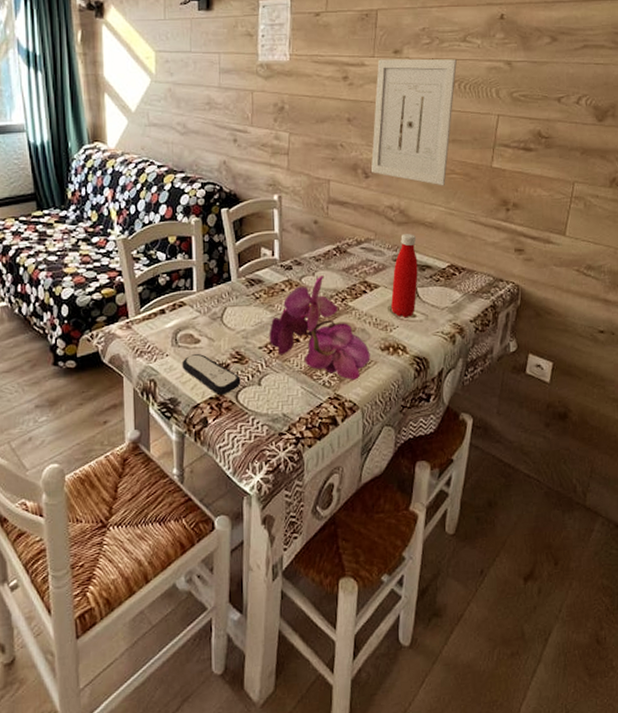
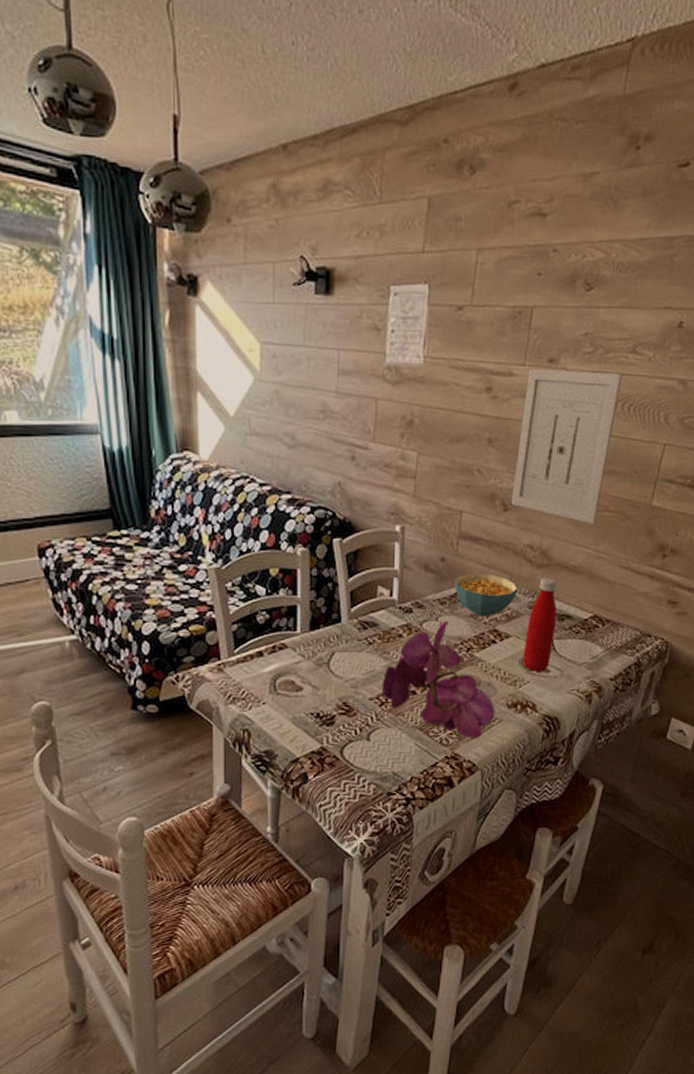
remote control: present [182,353,241,396] -> none [280,702,348,750]
cereal bowl: none [327,232,383,270] -> present [454,573,519,617]

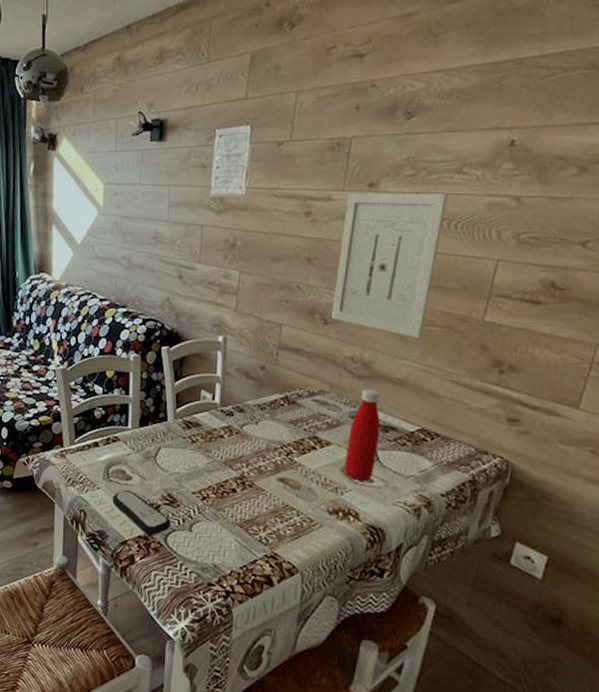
remote control: none [280,702,348,750] -> present [112,490,171,536]
flower: present [381,621,495,739] -> none [203,425,316,541]
cereal bowl: present [454,573,519,617] -> none [274,382,339,424]

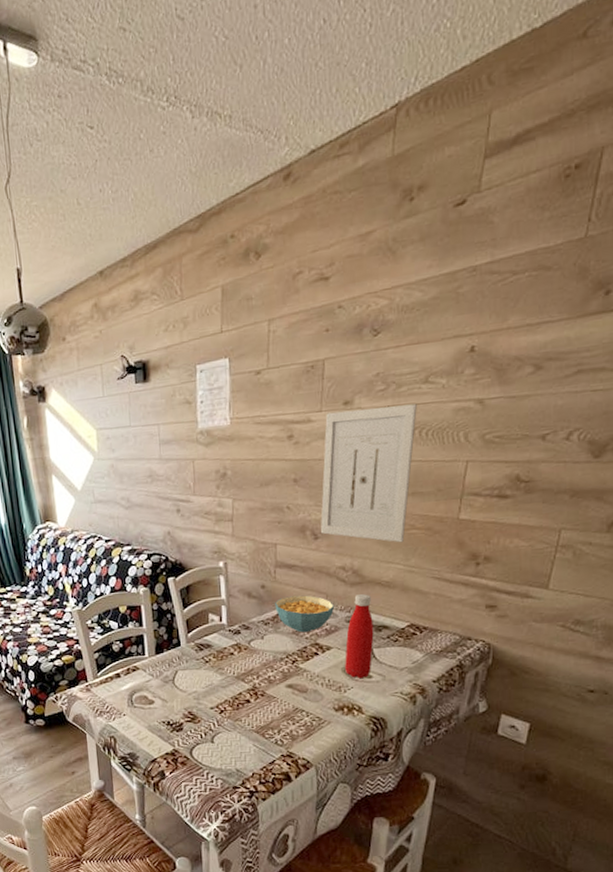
remote control: present [112,490,171,536] -> none [138,713,195,751]
cereal bowl: none [274,382,339,424] -> present [275,595,335,633]

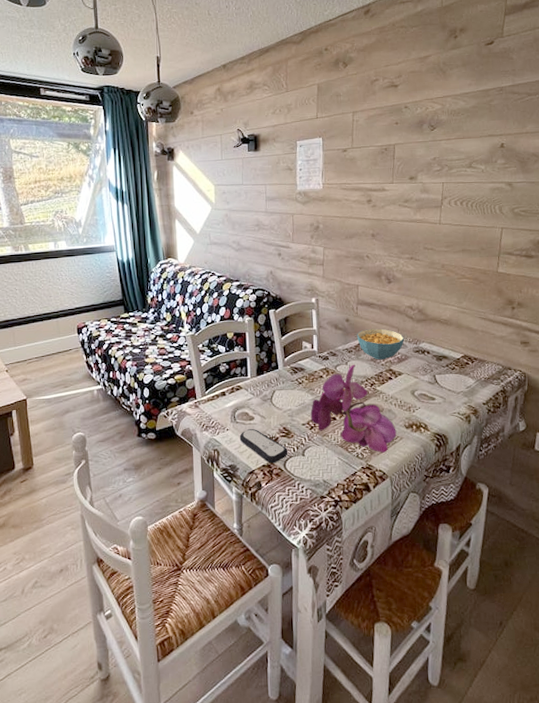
remote control: none [138,713,195,751] -> present [239,428,288,464]
flower: none [219,639,324,739] -> present [310,365,397,453]
wall art: present [320,404,417,543] -> none [392,182,464,289]
bottle: present [345,594,374,679] -> none [413,329,436,401]

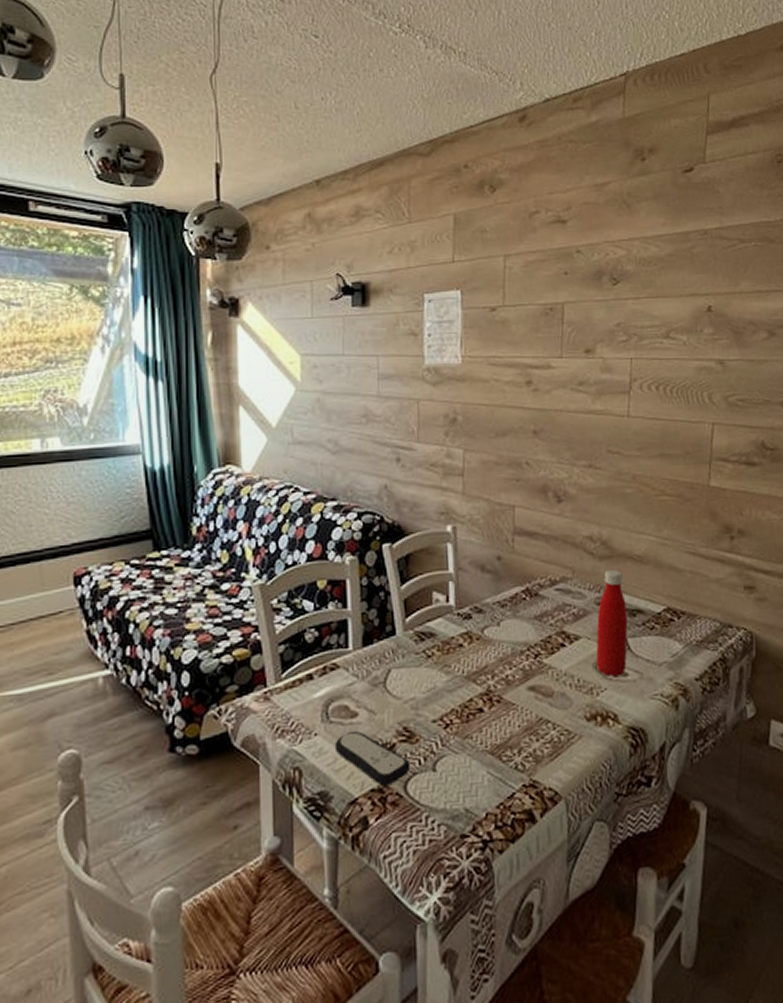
flower: present [310,365,397,453] -> none [444,625,574,761]
cereal bowl: present [357,328,405,360] -> none [513,570,583,618]
bottle: none [413,329,436,401] -> present [596,570,628,678]

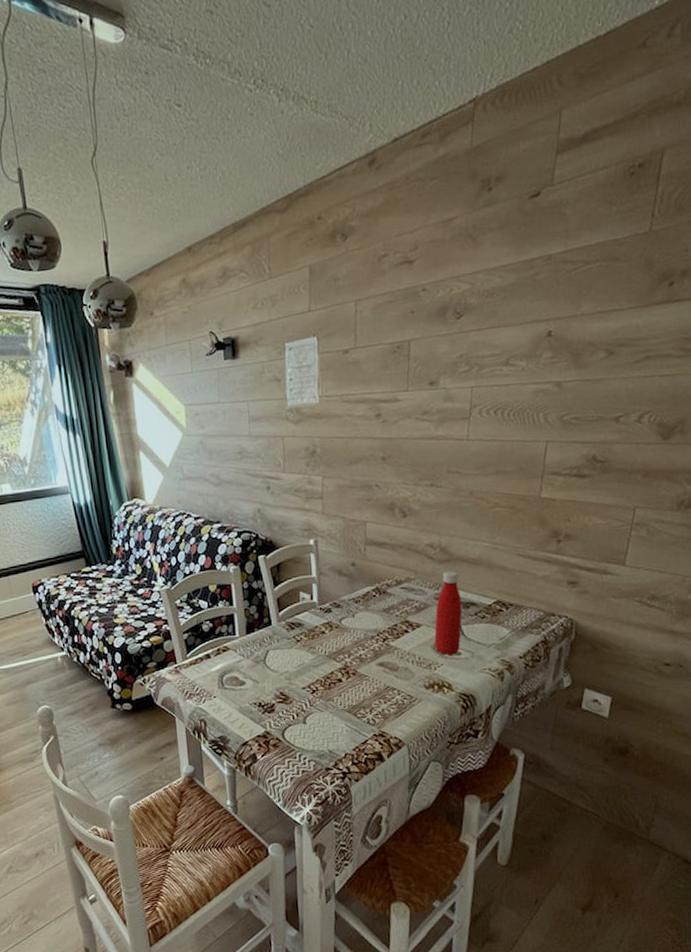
remote control: present [334,730,411,786] -> none [229,694,287,734]

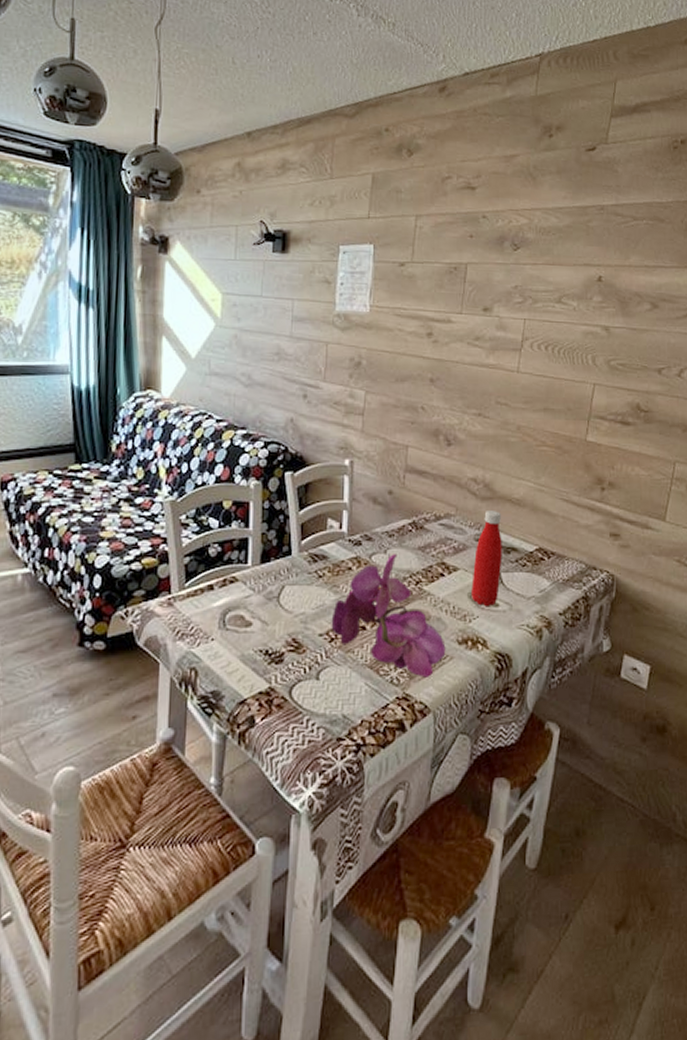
flower: none [311,617,415,718] -> present [331,554,446,678]

